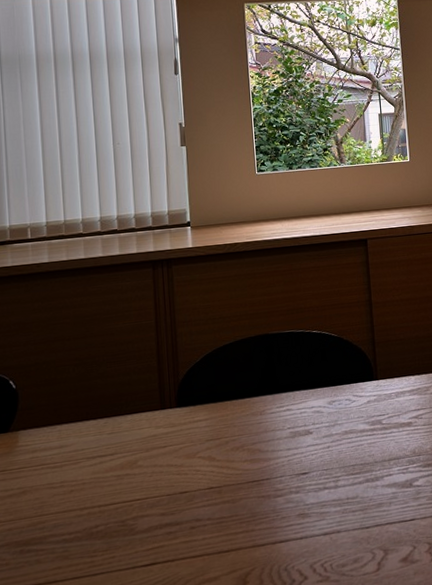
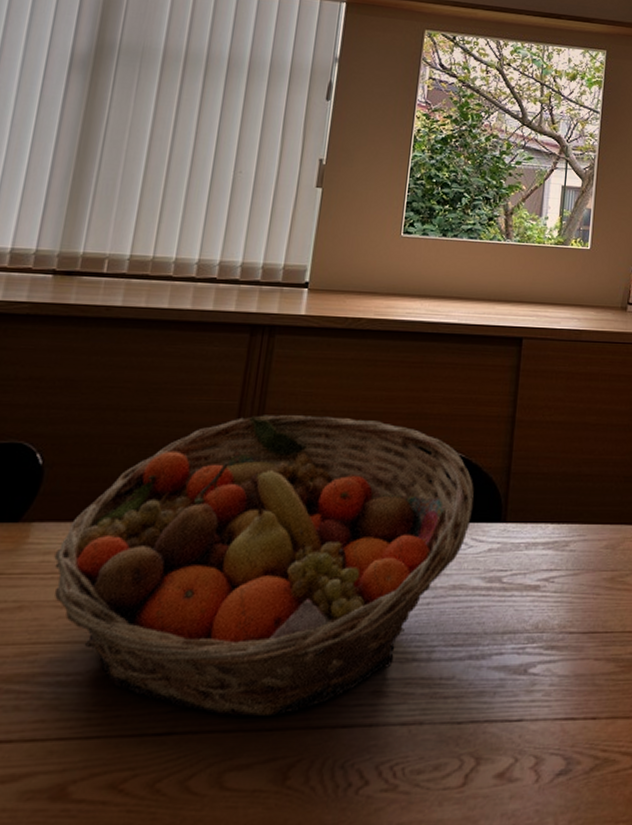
fruit basket: none [40,319,351,546] -> present [54,415,474,718]

